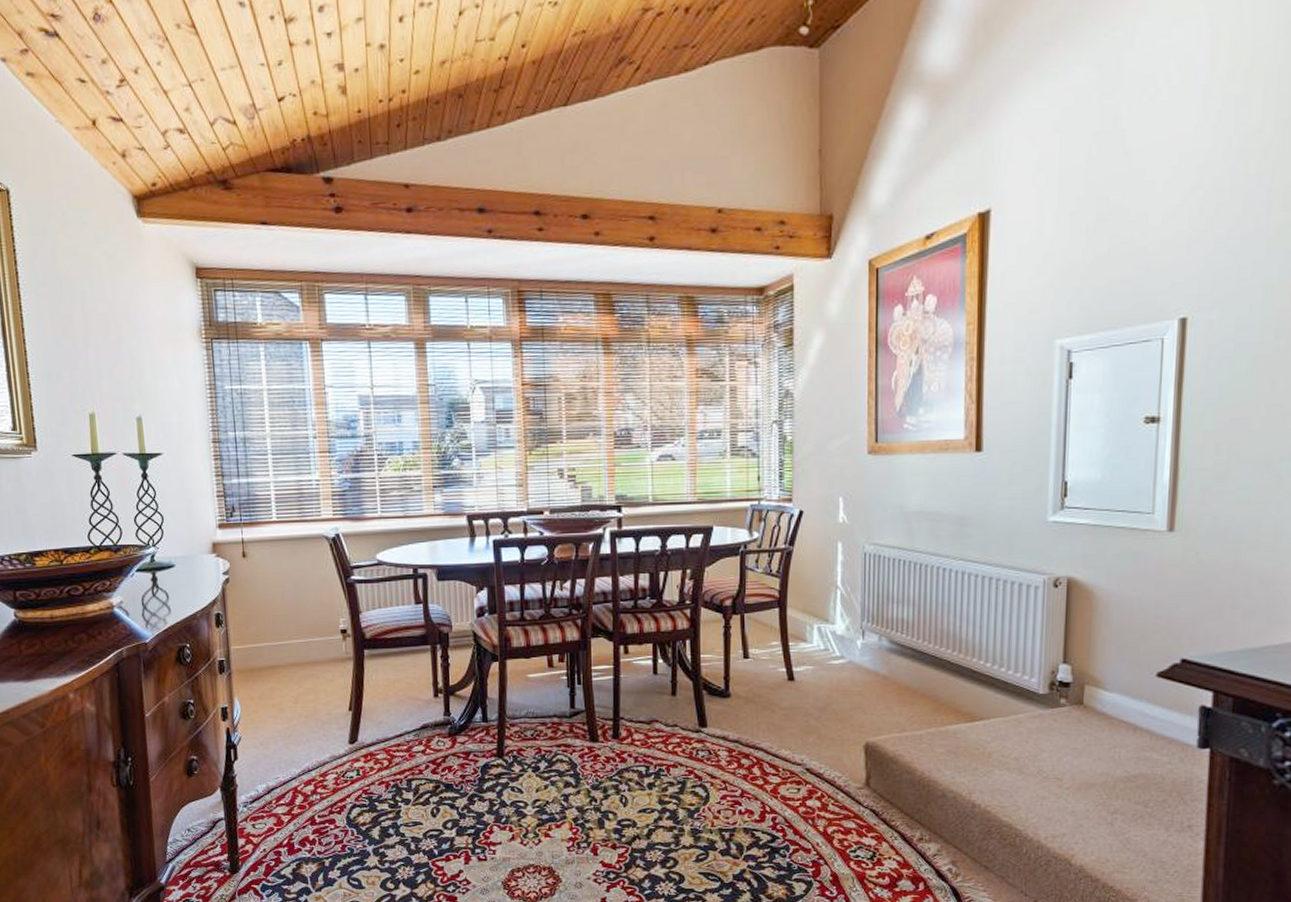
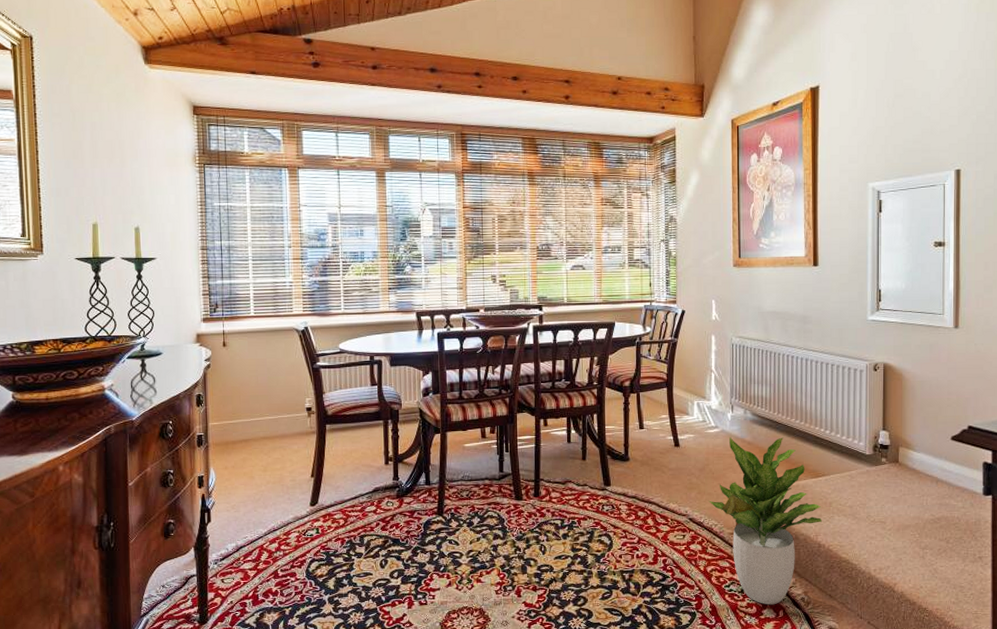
potted plant: none [831,669,978,876] -> present [709,436,822,605]

